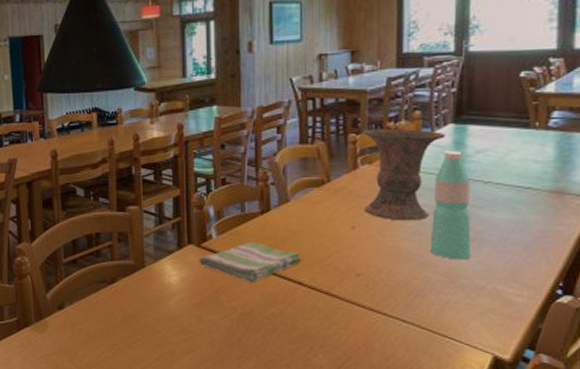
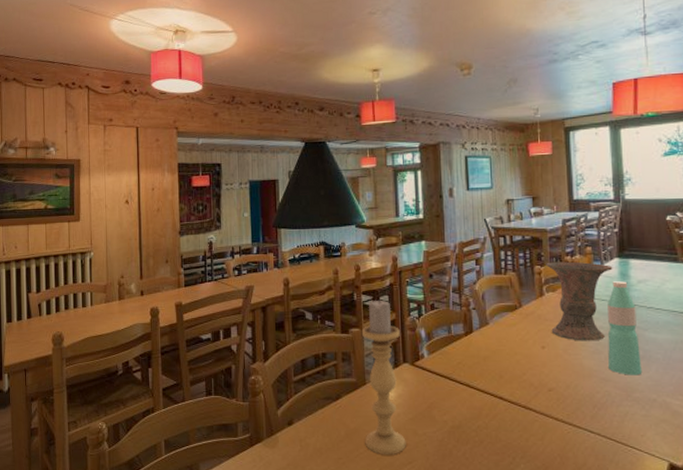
candle holder: none [140,172,189,342] -> present [361,298,406,455]
dish towel: present [198,242,301,283] -> none [413,360,501,398]

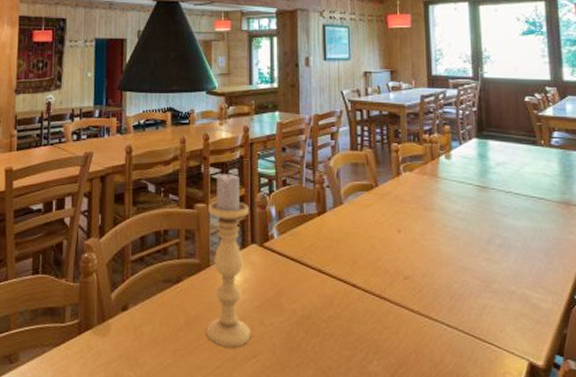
vase: present [546,261,613,341] -> none [403,139,472,226]
water bottle: present [607,281,643,376] -> none [466,163,501,265]

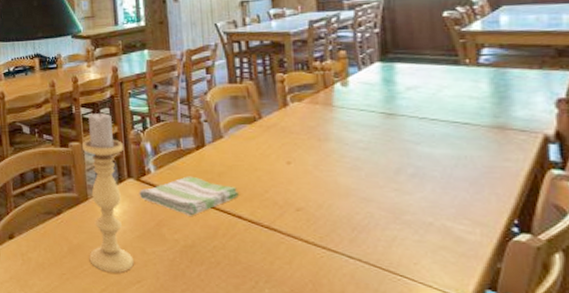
dish towel: none [261,242,354,285] -> present [139,176,239,216]

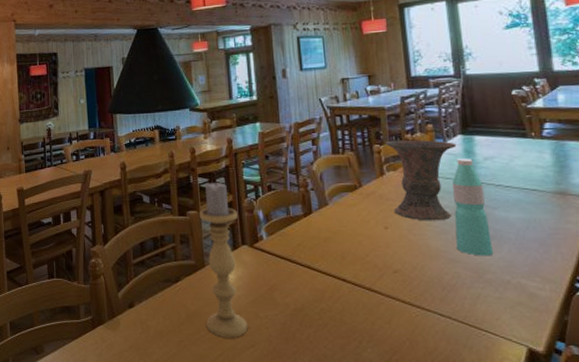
dish towel: present [139,176,239,216] -> none [252,242,343,280]
vase: none [289,67,374,156] -> present [385,139,457,221]
water bottle: none [368,88,414,195] -> present [452,158,494,256]

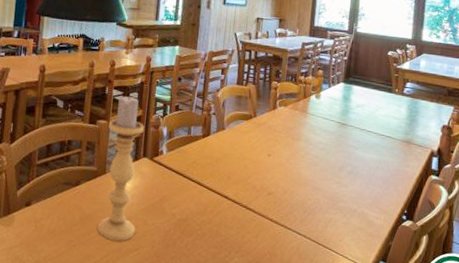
vase: present [385,139,457,221] -> none [278,79,338,154]
water bottle: present [452,158,494,256] -> none [321,103,352,188]

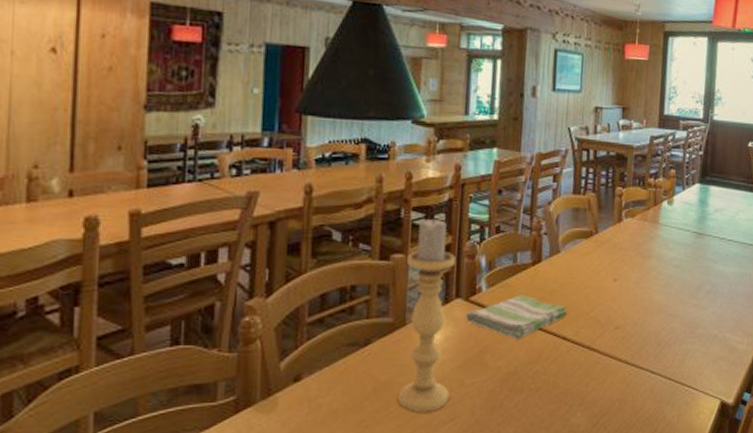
dish towel: none [150,159,229,194] -> present [465,295,567,340]

